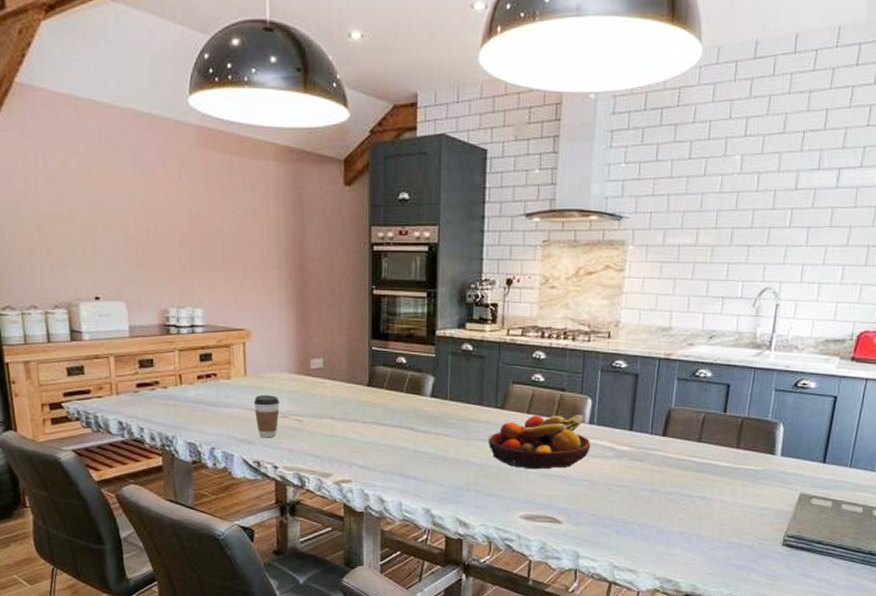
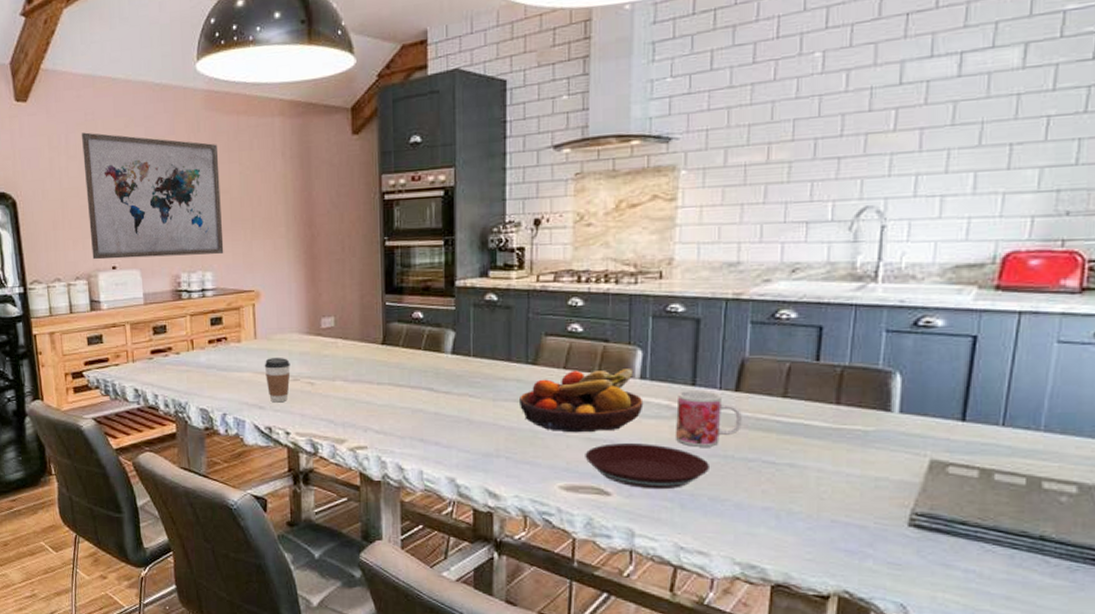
wall art: none [62,155,215,291] -> present [82,132,224,260]
plate: none [542,479,640,518] -> present [585,443,709,490]
mug: none [615,434,667,482] -> present [676,389,742,447]

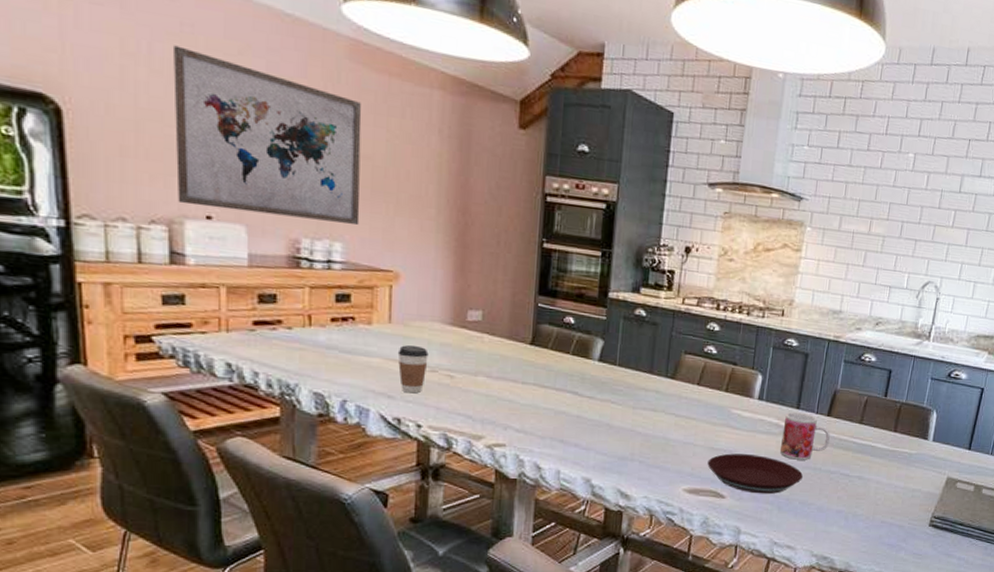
fruit bowl: present [518,369,644,433] -> none [655,387,759,443]

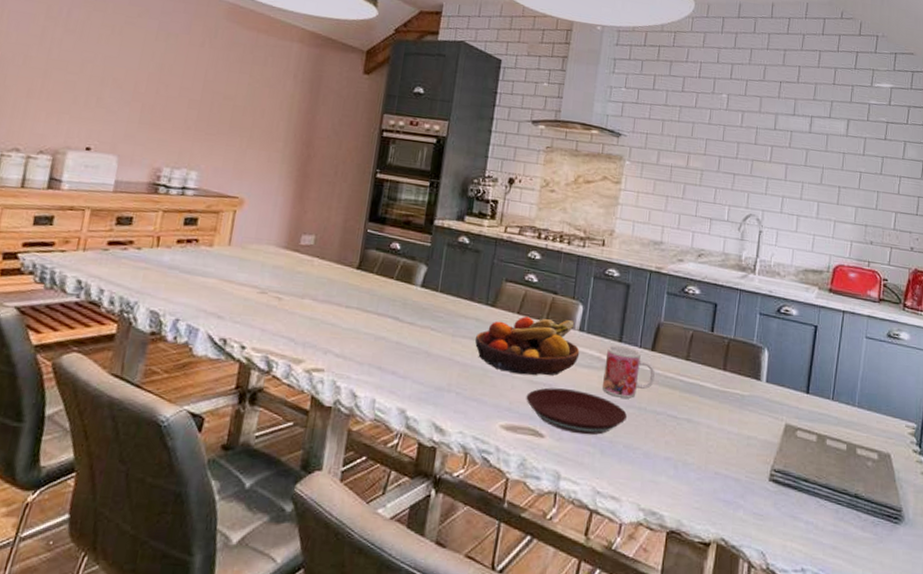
wall art: present [173,45,362,225] -> none [65,10,231,156]
coffee cup: present [397,345,429,394] -> none [231,267,261,315]
fruit bowl: none [655,387,759,443] -> present [475,316,580,376]

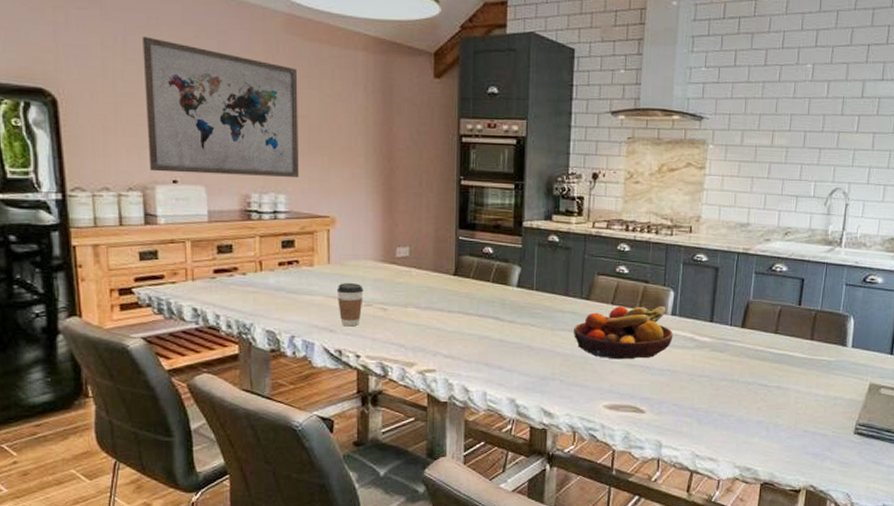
wall art: none [65,10,231,156] -> present [143,36,299,177]
coffee cup: none [231,267,261,315] -> present [336,283,364,327]
plate: present [526,387,627,435] -> none [625,369,720,408]
mug: present [603,345,655,398] -> none [697,325,745,372]

